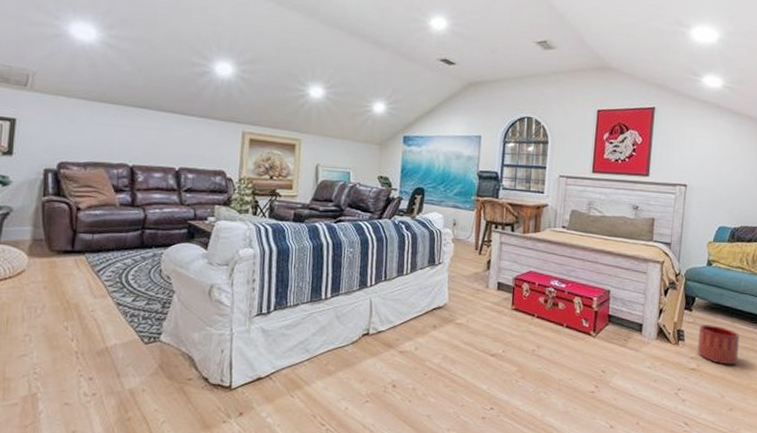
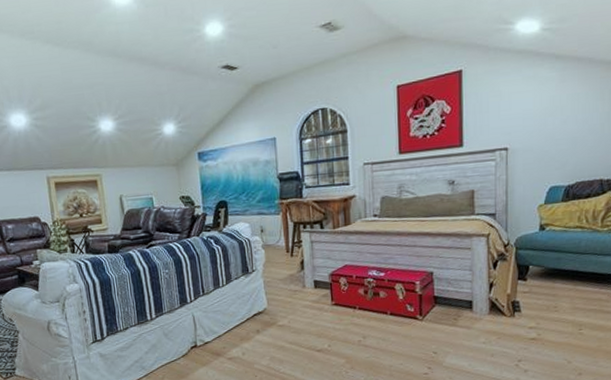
planter: present [697,324,740,365] -> none [537,291,585,330]

